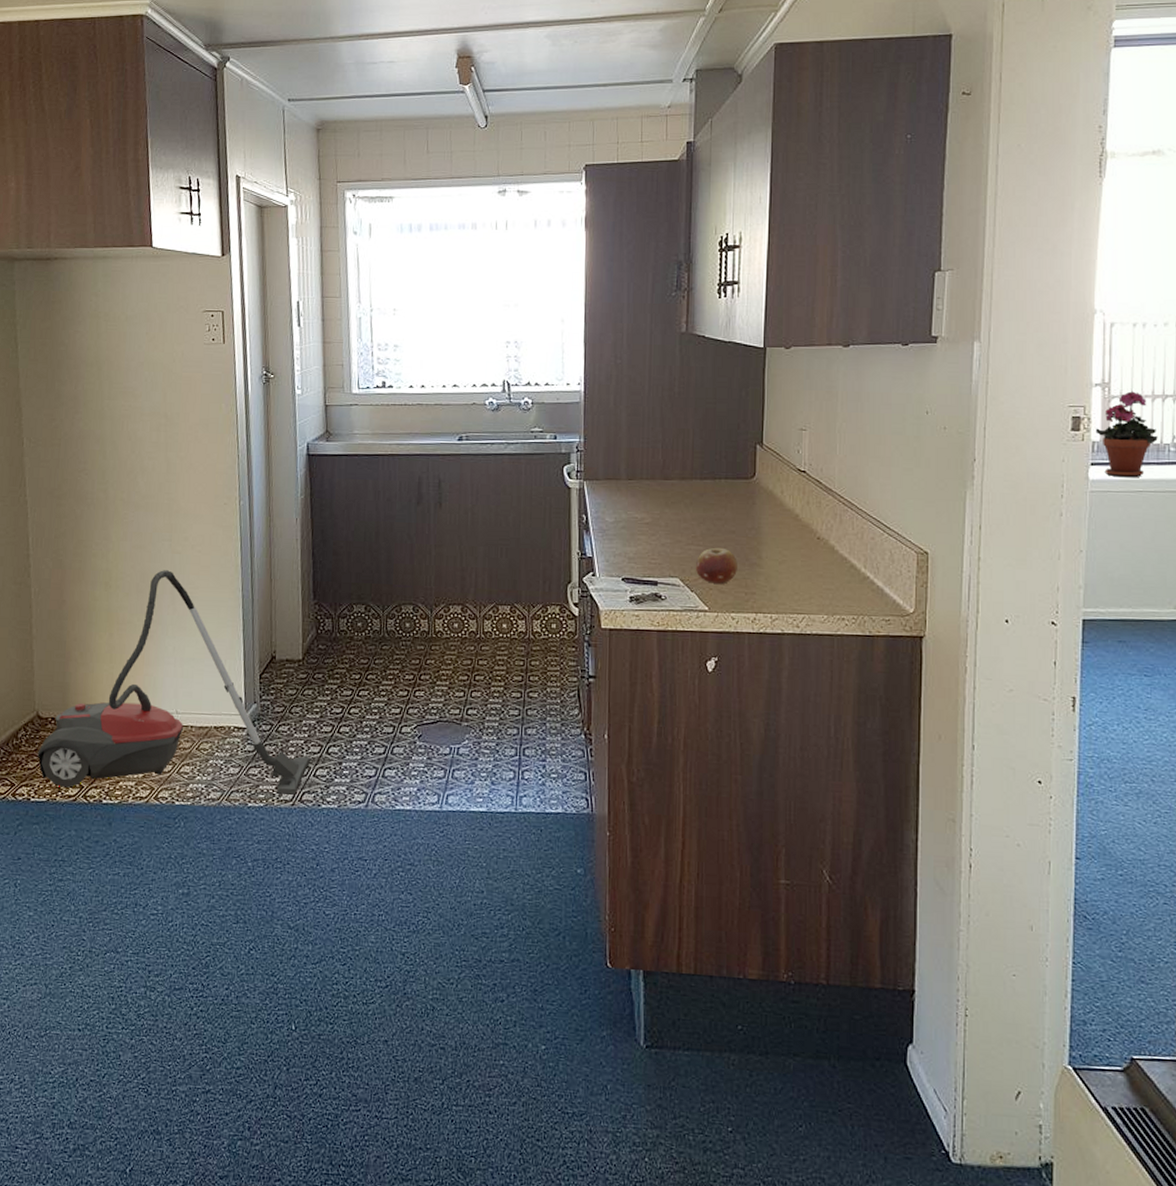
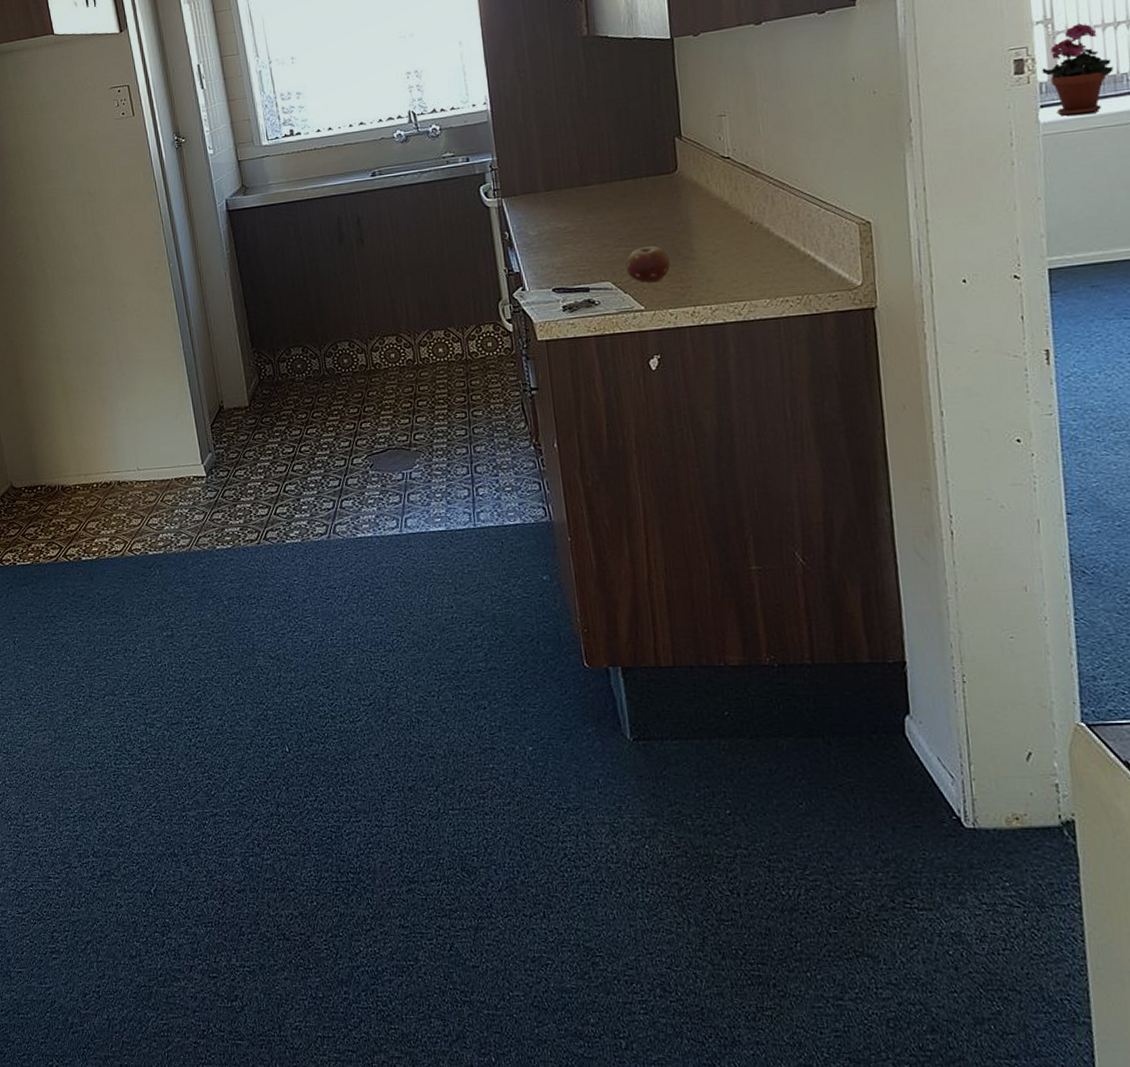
vacuum cleaner: present [37,570,312,795] -> none [16,338,271,550]

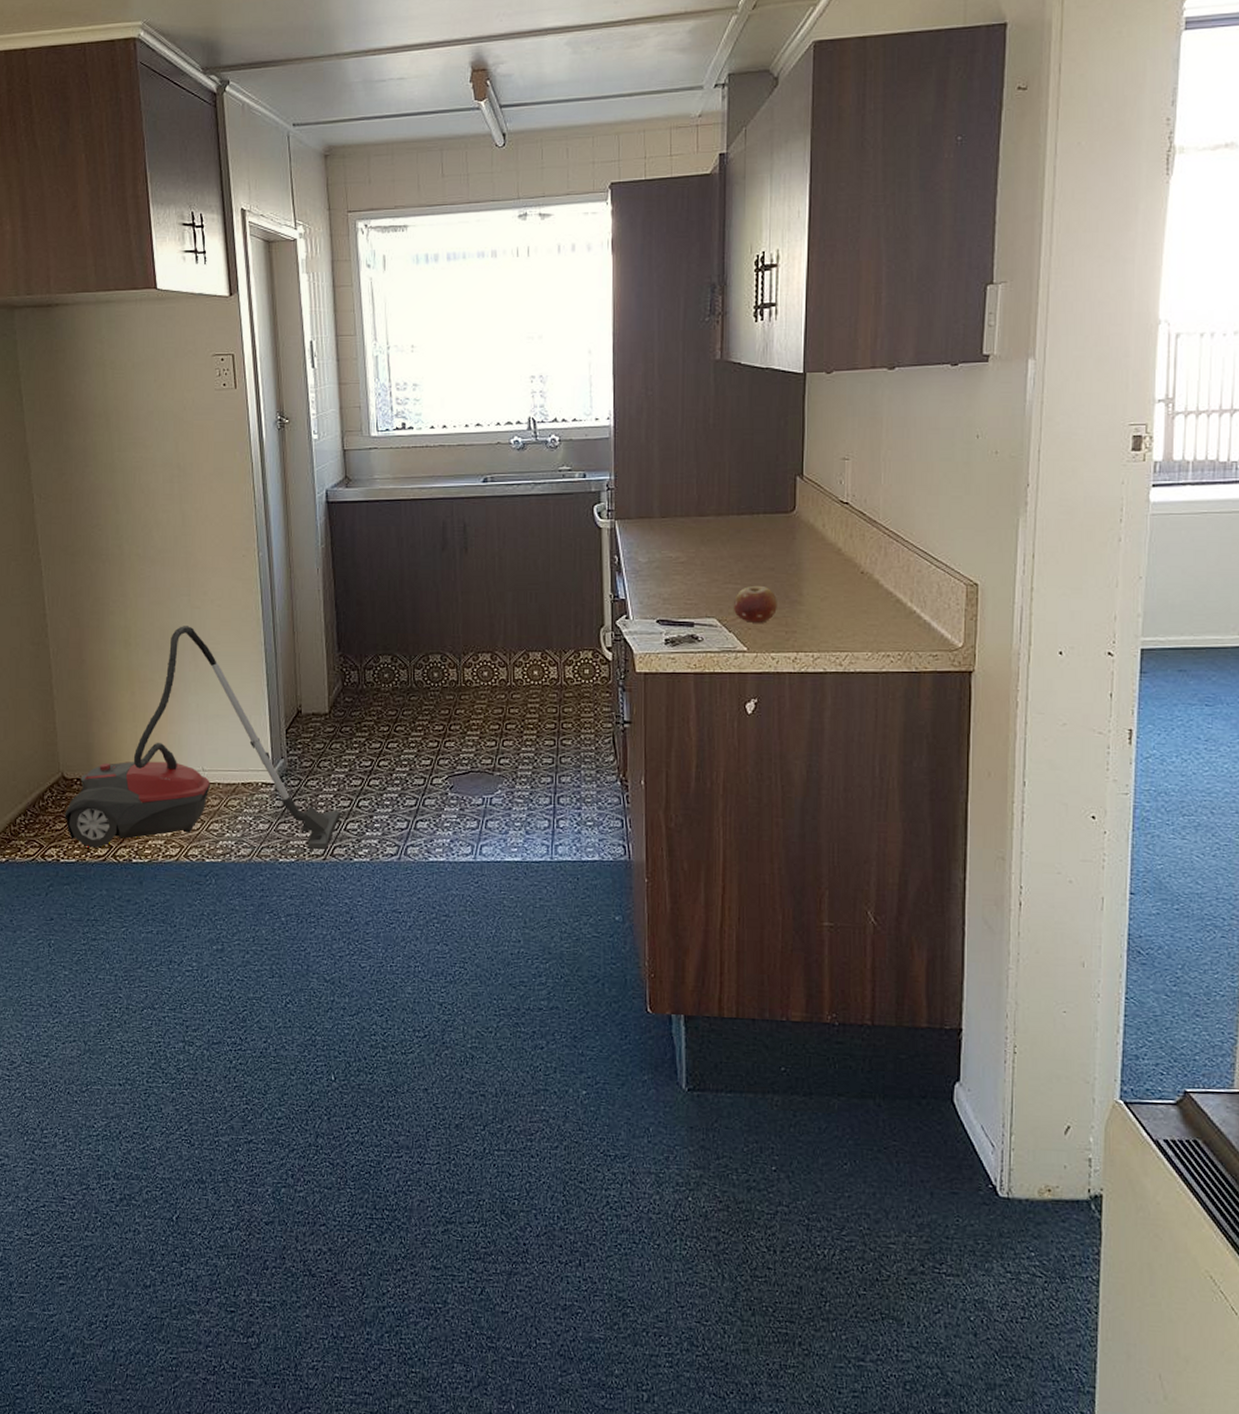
vacuum cleaner: none [16,338,271,550] -> present [64,626,342,849]
potted plant: present [1041,23,1114,116] -> none [1158,406,1225,499]

